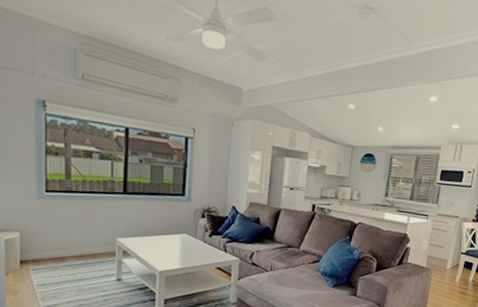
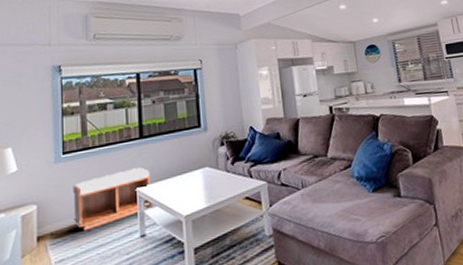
bench: none [55,220,131,265] -> present [73,167,152,231]

